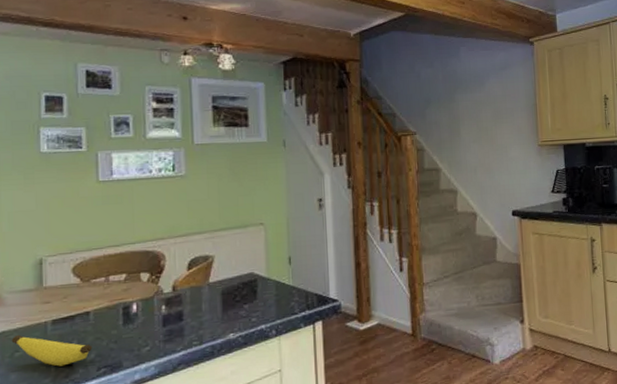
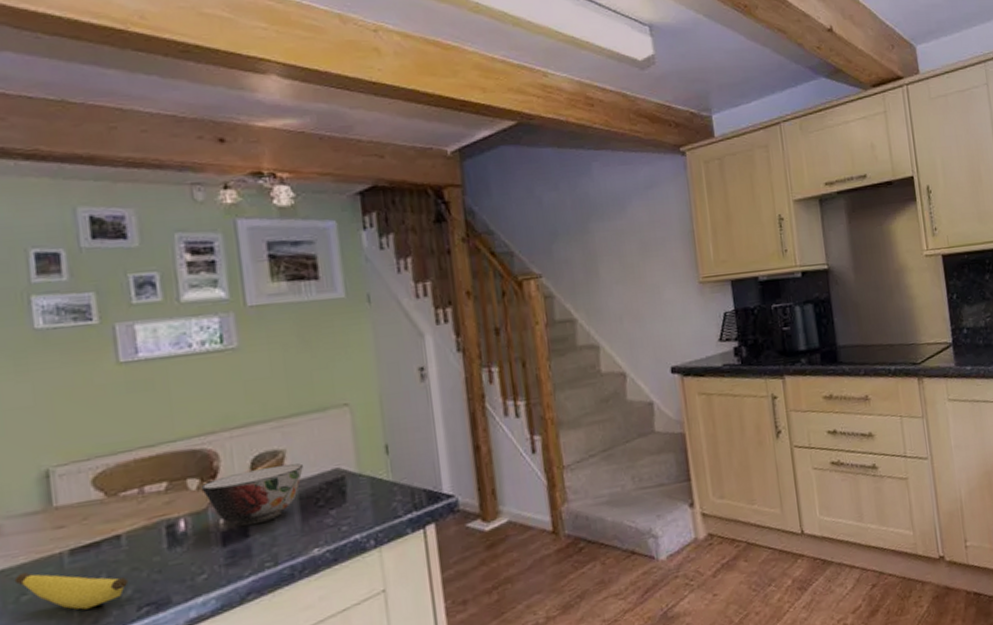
soup bowl: none [150,266,226,313] -> present [200,463,303,527]

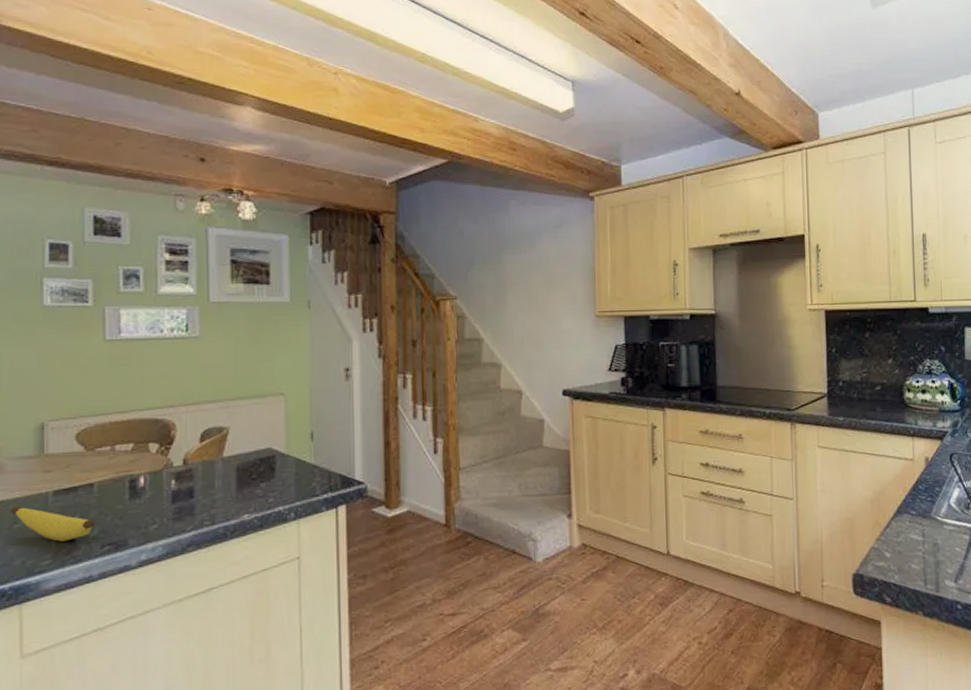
soup bowl: present [200,463,303,527] -> none [159,439,242,489]

